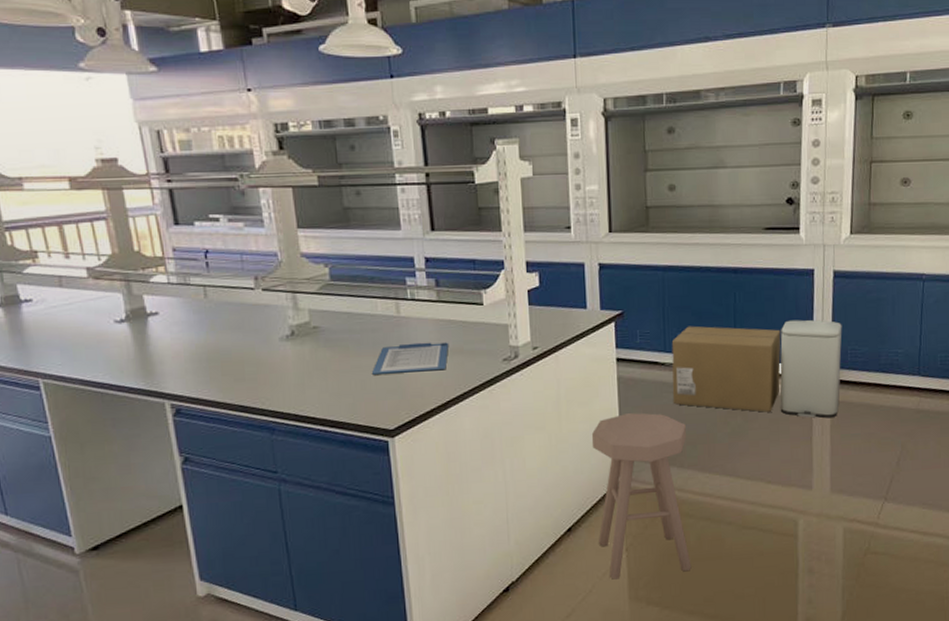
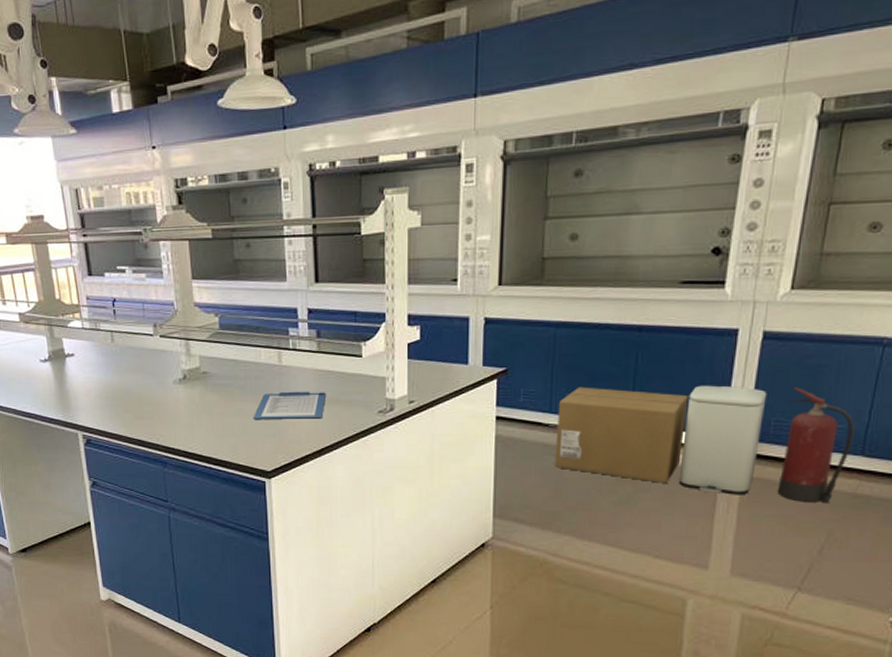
stool: present [591,412,692,580] -> none [462,472,566,637]
fire extinguisher: none [859,319,911,420] -> present [777,387,855,504]

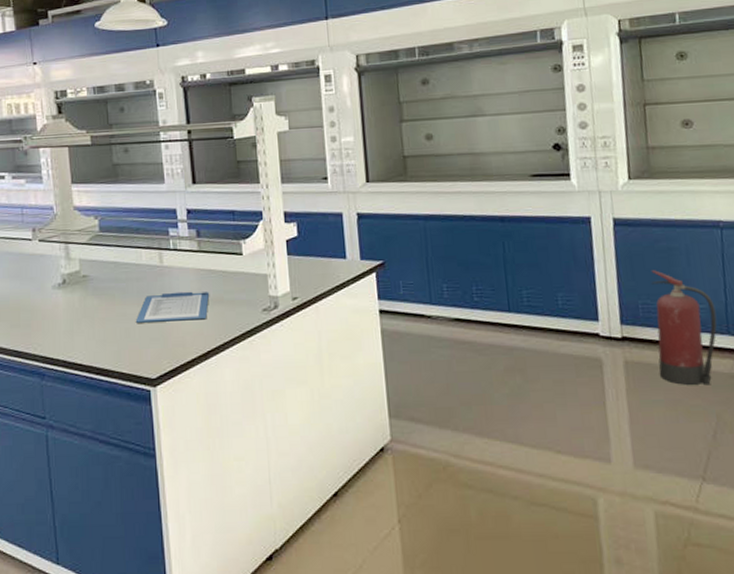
box: present [554,386,689,483] -> none [437,277,563,372]
pedal bin: present [678,385,767,495] -> none [558,271,635,381]

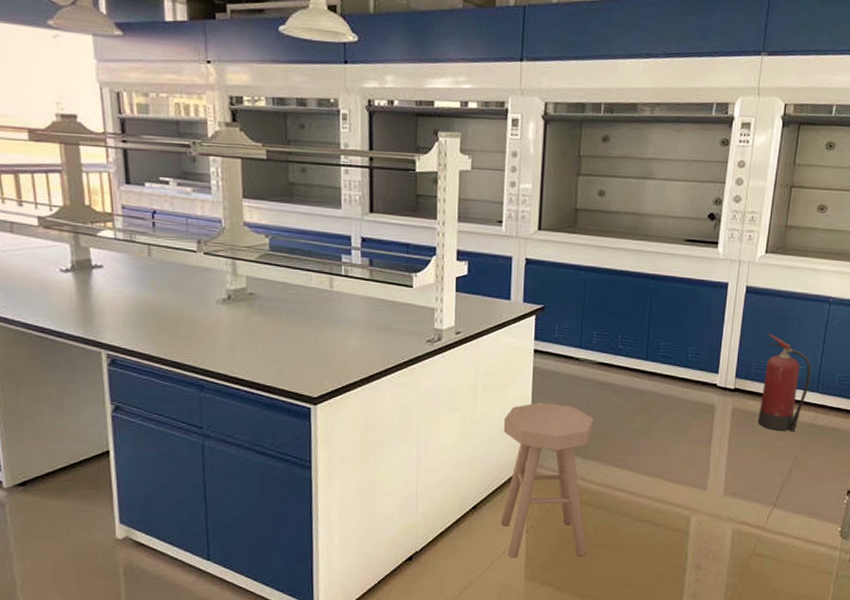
clipboard: present [135,291,209,323] -> none [300,317,376,346]
stool: none [355,367,475,555] -> present [500,402,593,558]

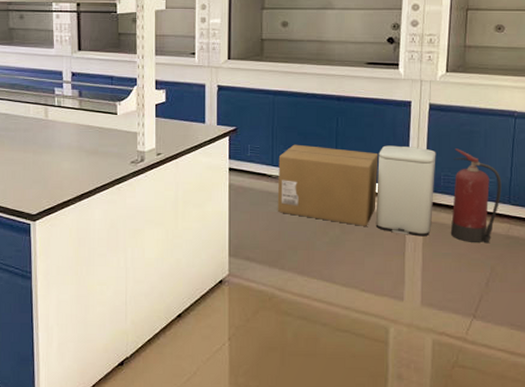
stool: present [500,402,593,558] -> none [203,216,288,365]
box: none [583,325,692,414] -> present [277,144,379,226]
pedal bin: none [683,329,750,425] -> present [375,145,436,237]

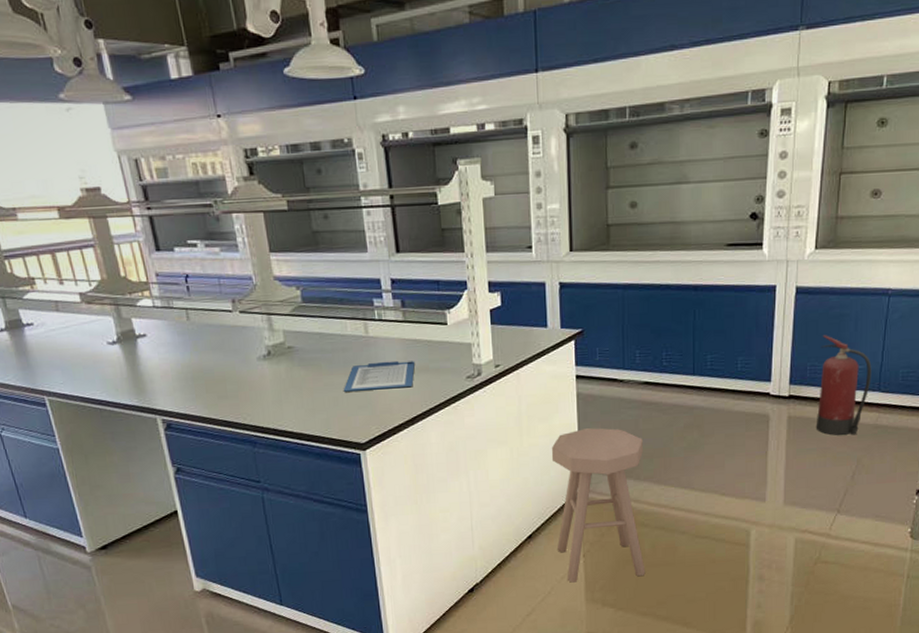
clipboard: none [21,142,86,168] -> present [343,360,415,392]
stool: none [203,216,288,365] -> present [551,427,646,583]
box: present [277,144,379,226] -> none [630,343,740,428]
pedal bin: present [375,145,436,237] -> none [736,336,802,434]

